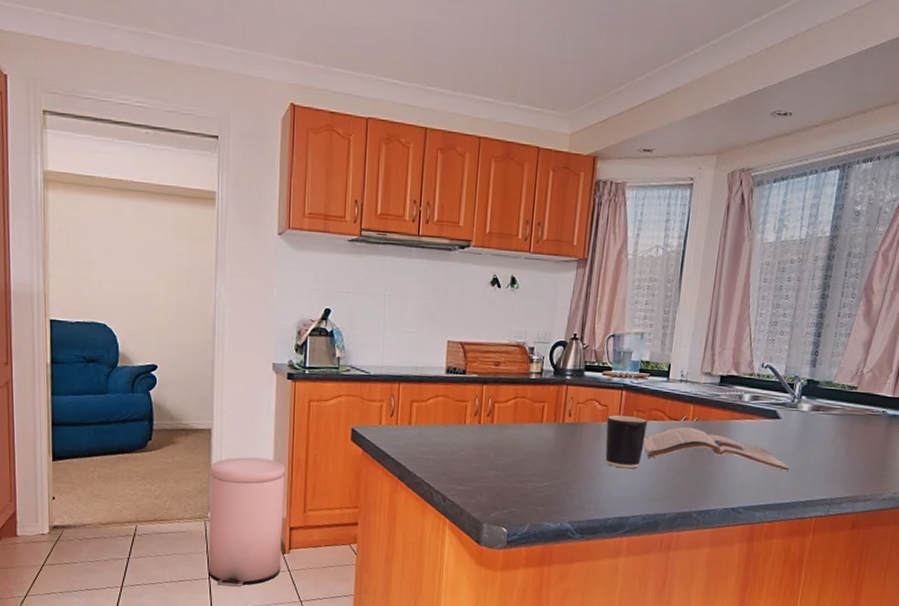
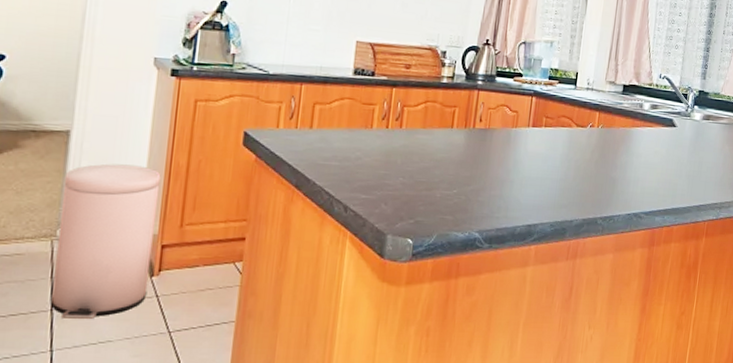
mug: present [605,414,648,469] -> none [514,120,557,176]
magazine: present [643,427,790,471] -> none [551,133,685,177]

